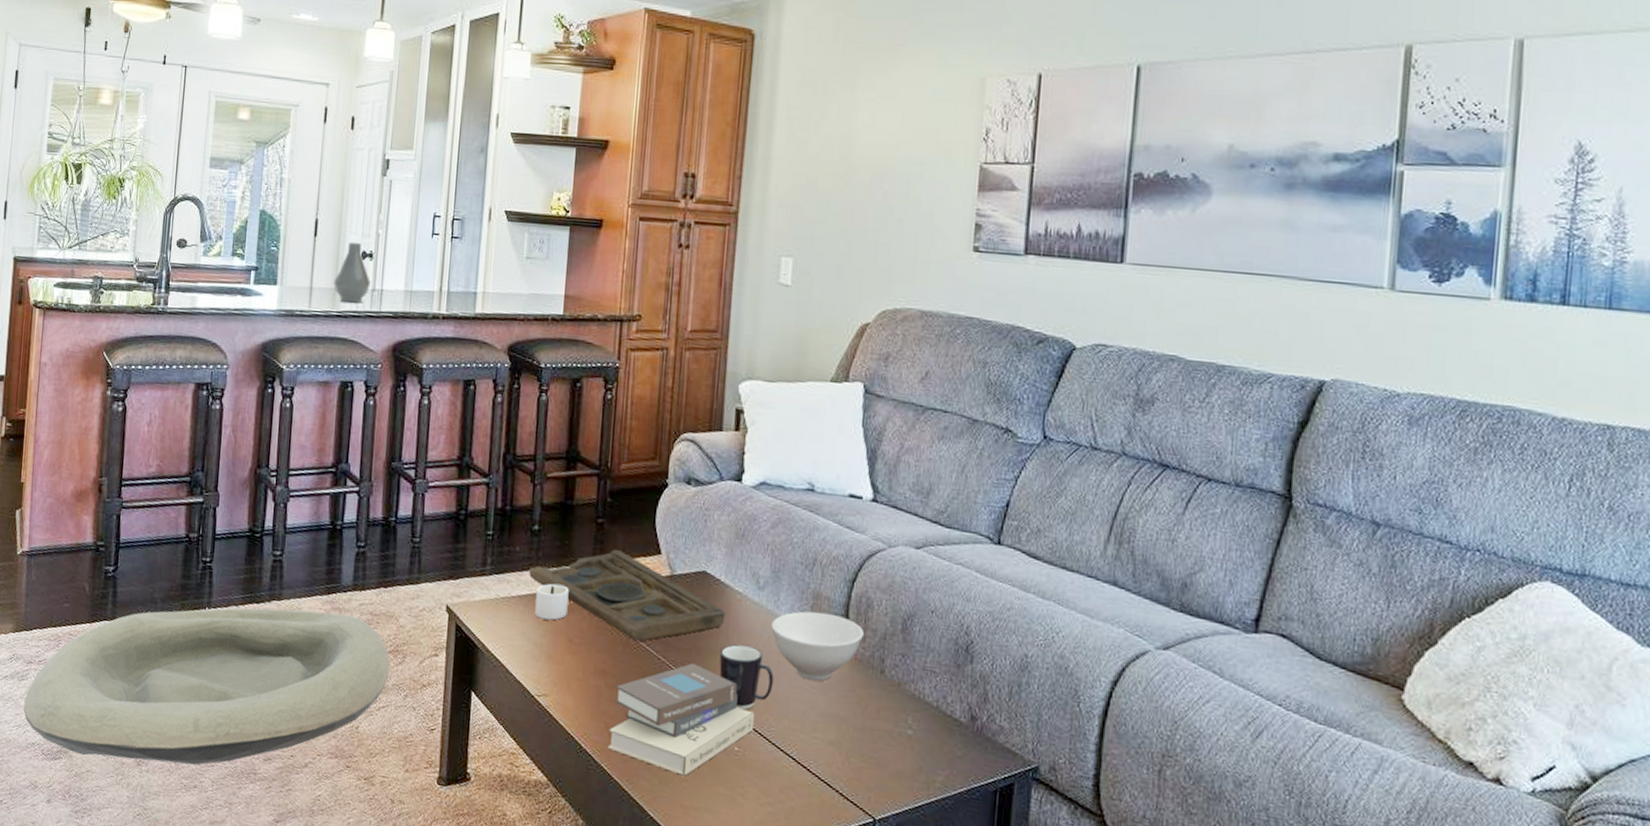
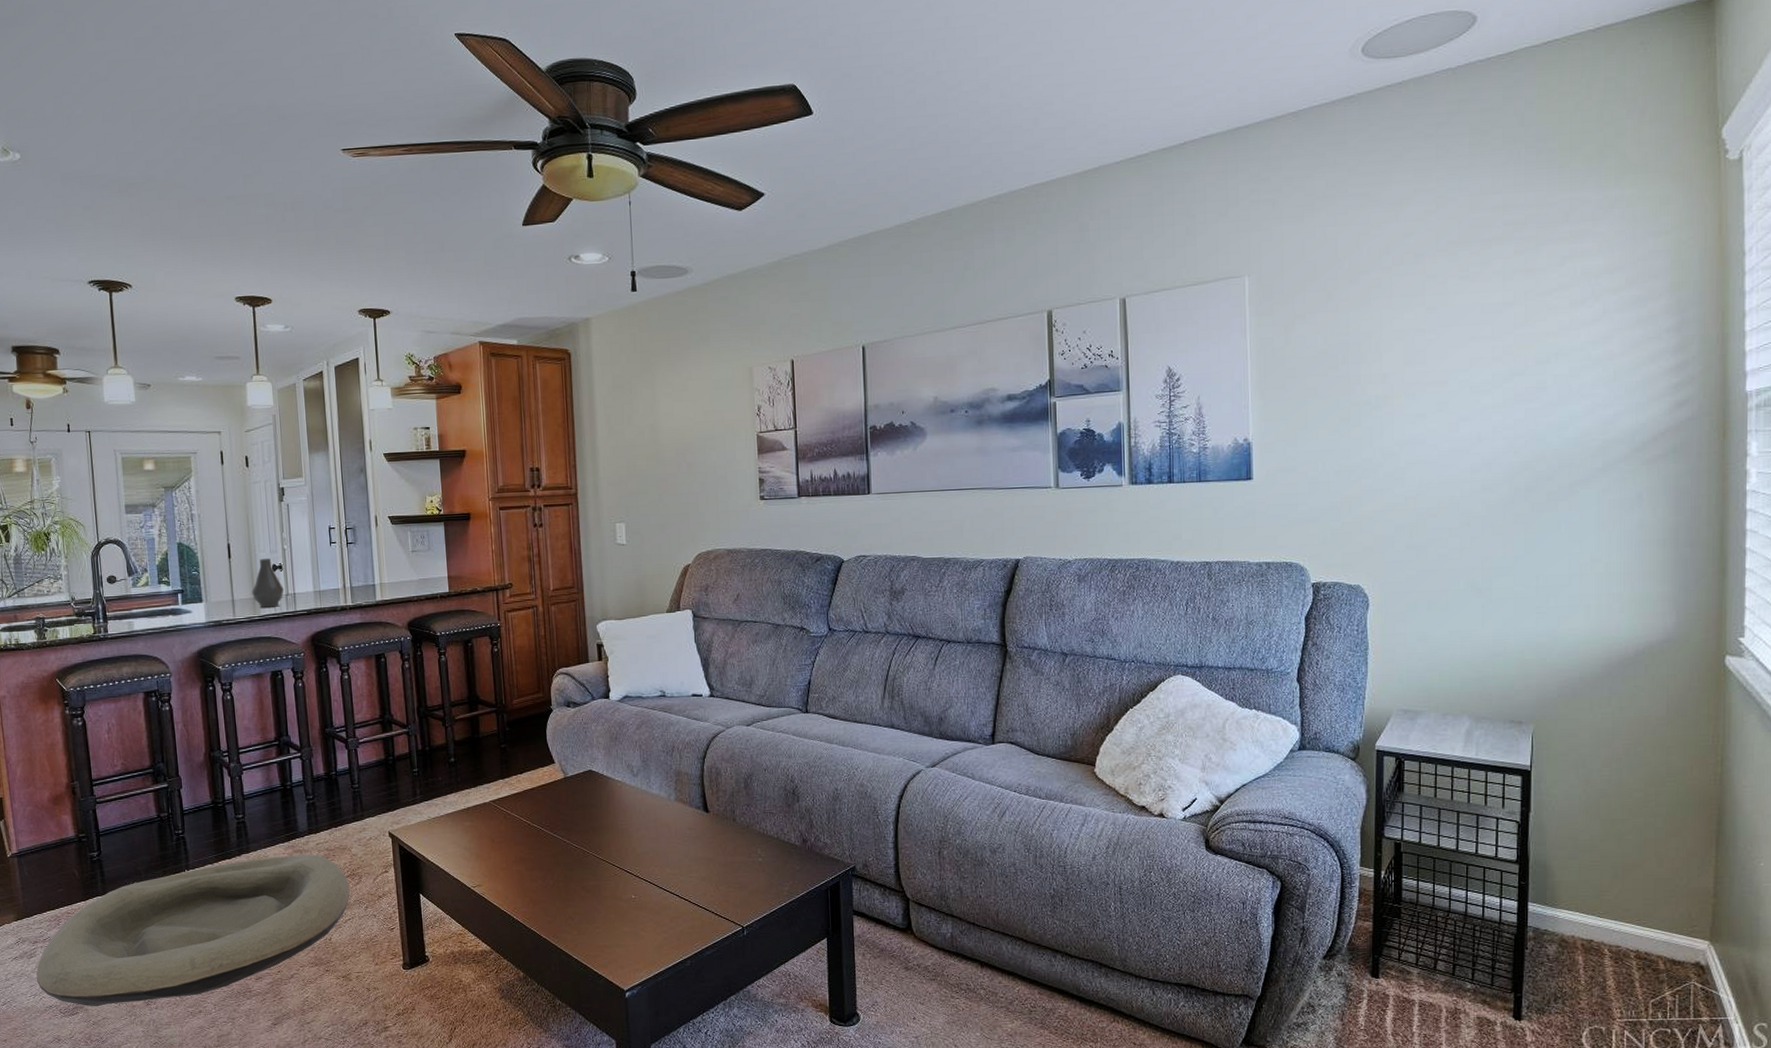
decorative tray: present [529,549,726,642] -> none [452,766,611,832]
candle: present [535,583,569,621] -> none [460,800,487,829]
books: present [607,663,755,776] -> none [533,840,645,924]
mug: present [719,644,774,711] -> none [610,819,655,868]
bowl: present [772,611,864,682] -> none [647,784,717,837]

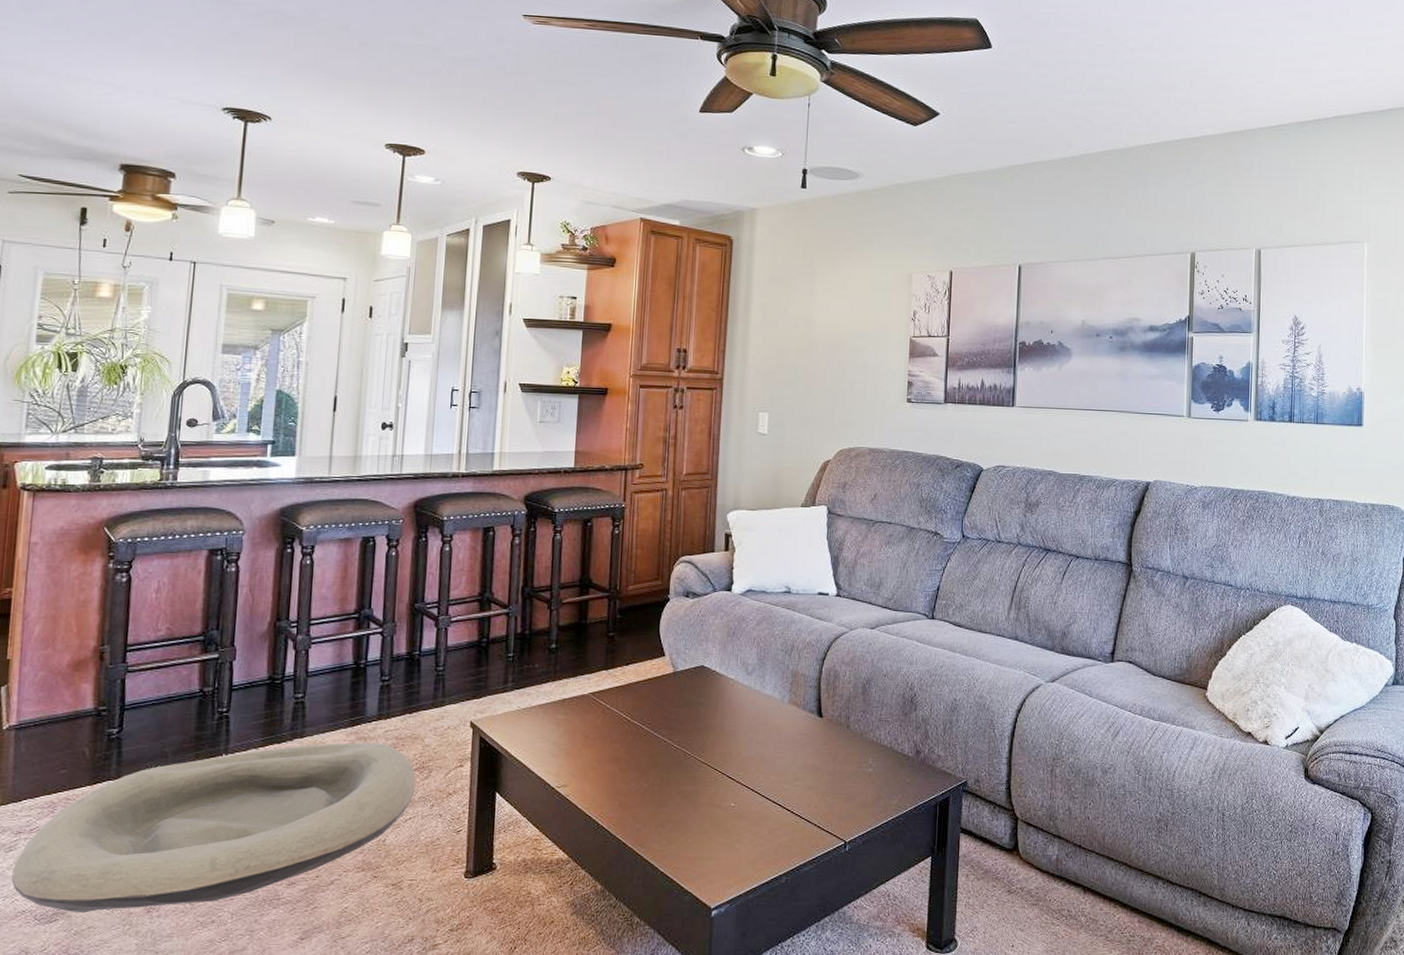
vase: present [252,558,285,608] -> none [354,415,392,468]

